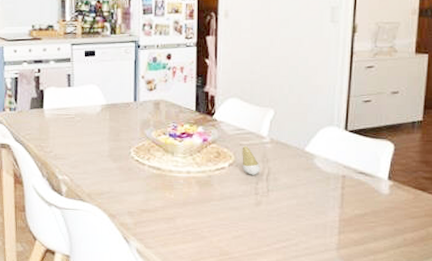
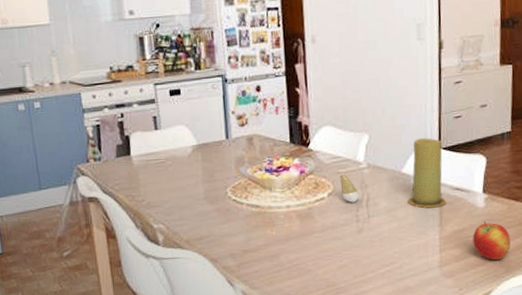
candle: none [309,119,349,188] -> present [407,138,446,208]
apple: none [374,208,414,250] -> present [473,221,510,261]

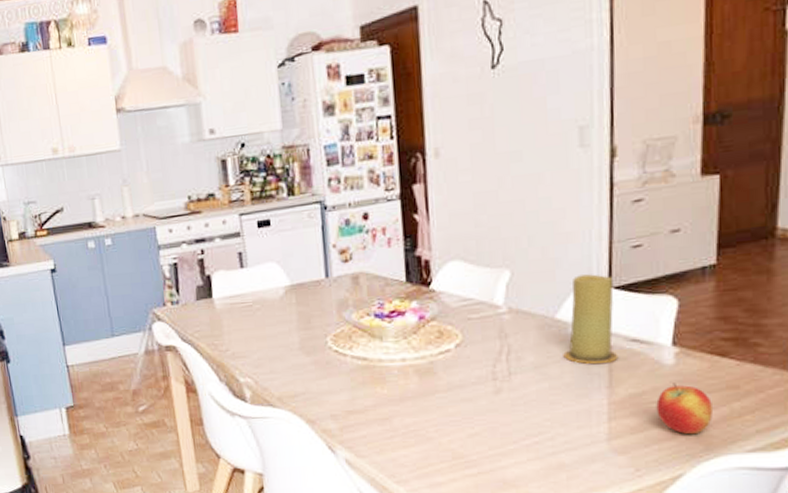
tooth: present [340,173,360,203] -> none [471,319,498,356]

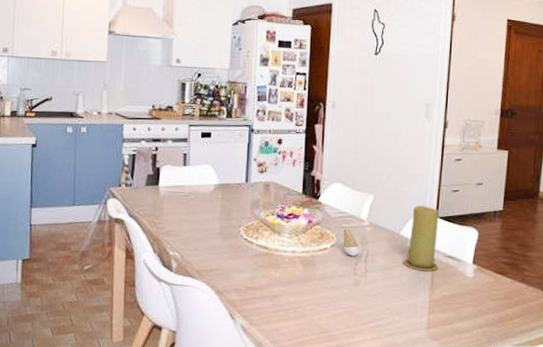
tooth: none [471,319,498,356] -> present [343,228,360,256]
apple: present [656,383,713,435] -> none [460,291,495,330]

